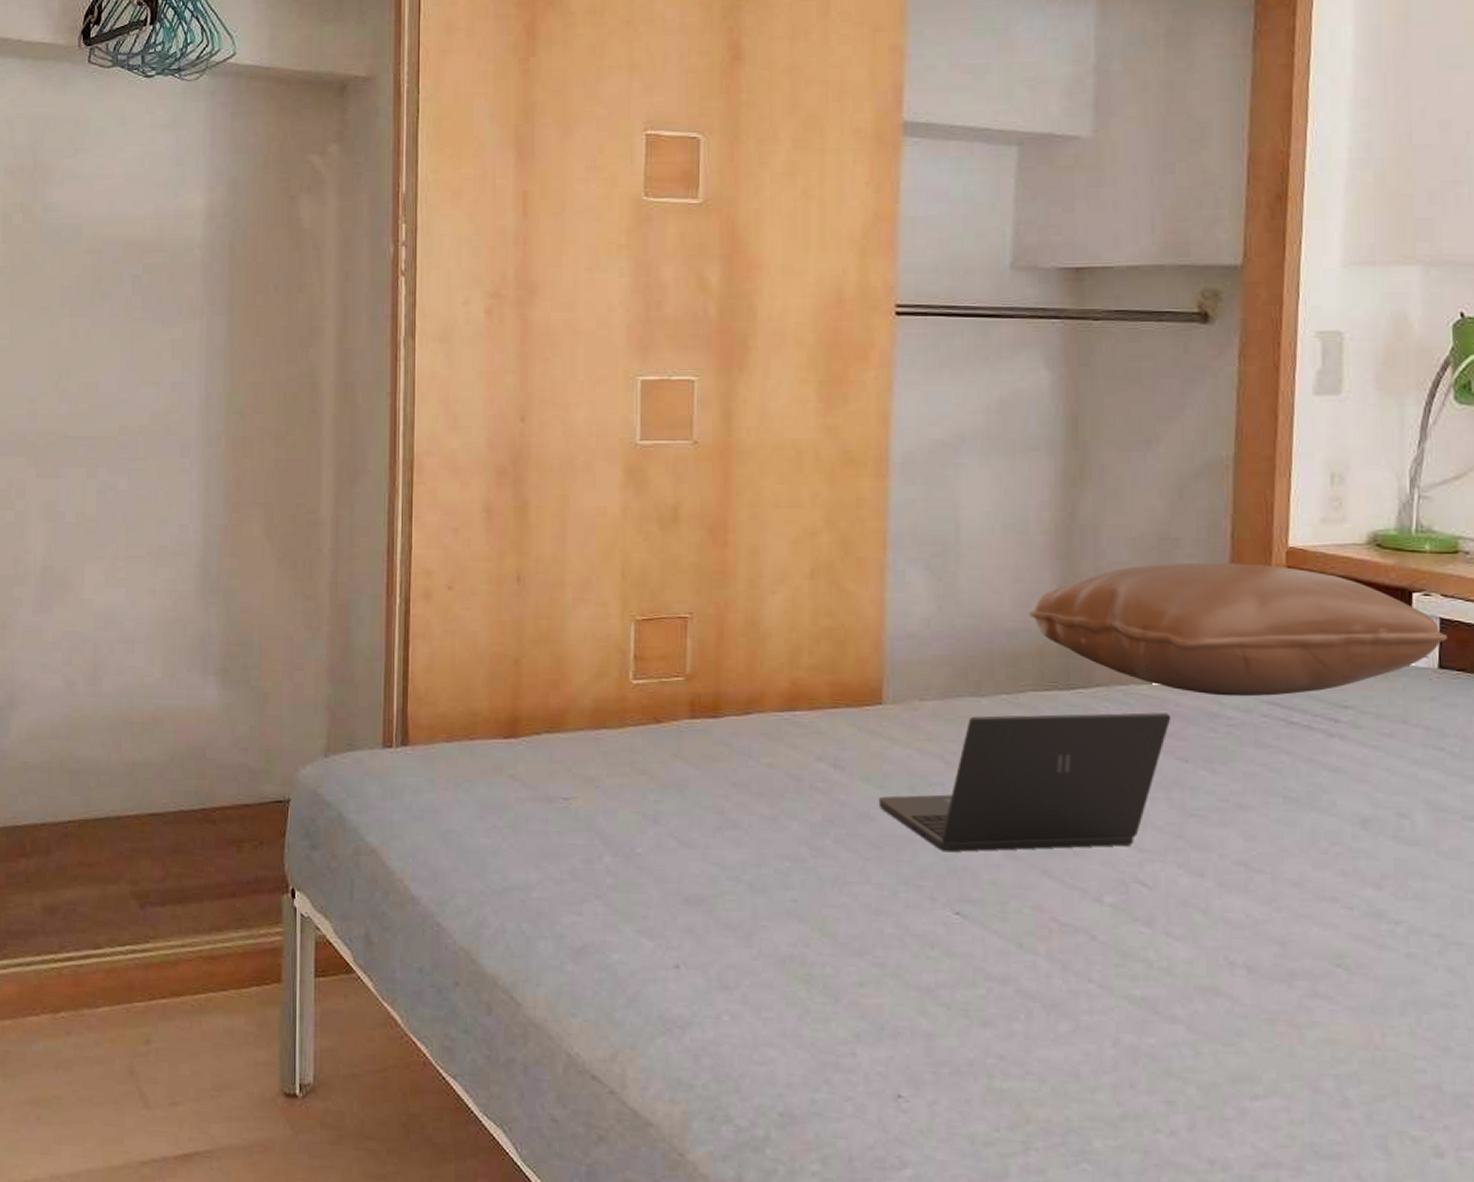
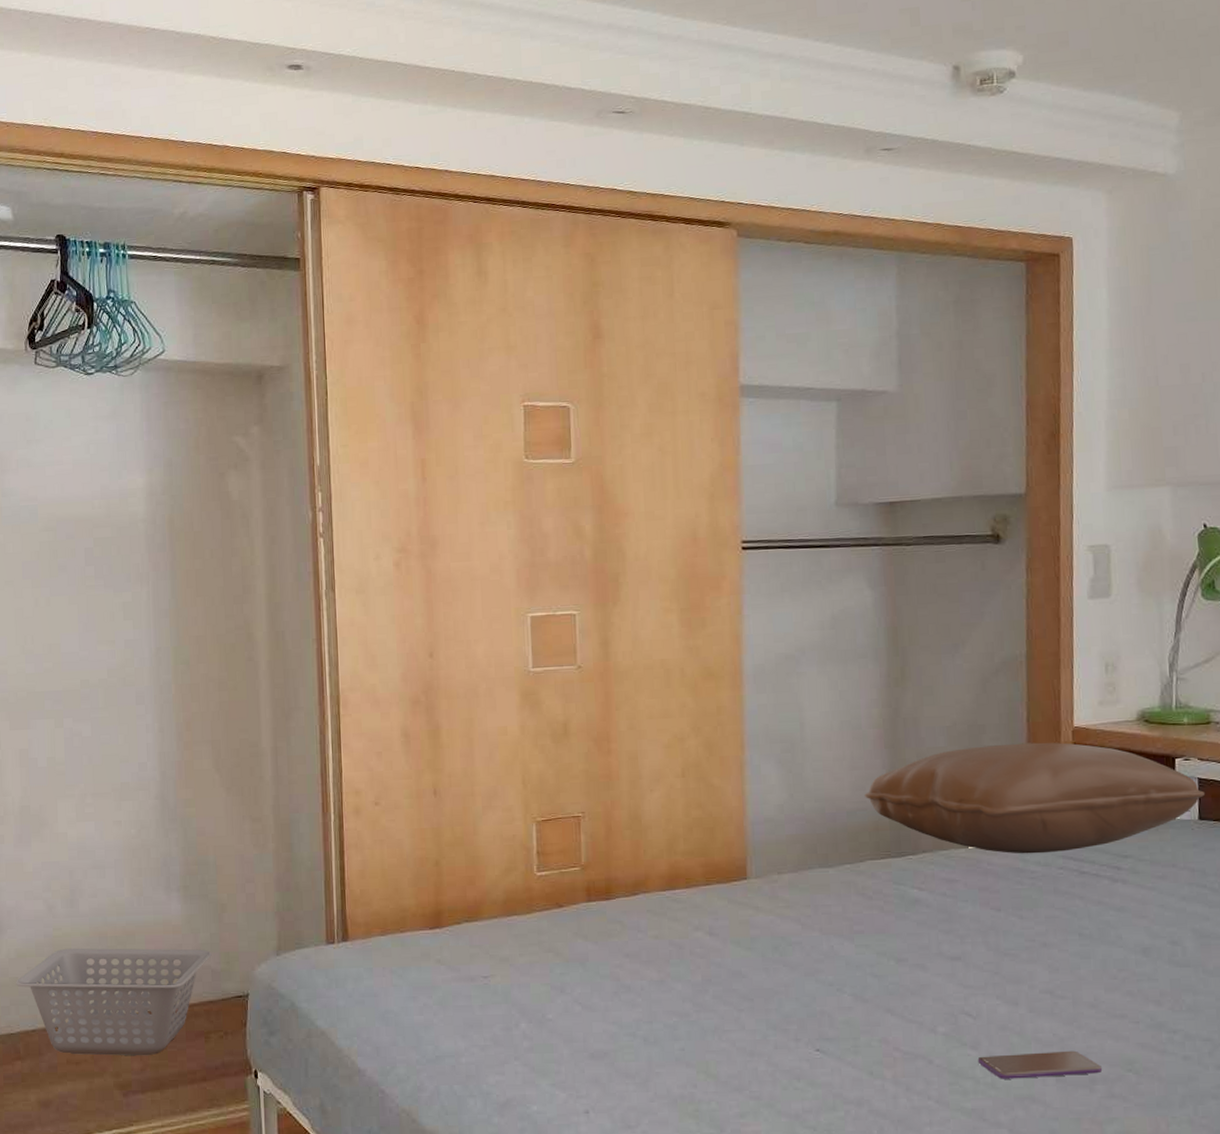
laundry basket: none [26,732,250,863] -> present [16,948,212,1056]
laptop: present [878,712,1171,852] -> none [748,871,985,999]
smartphone: none [1151,935,1305,967] -> present [977,1050,1103,1079]

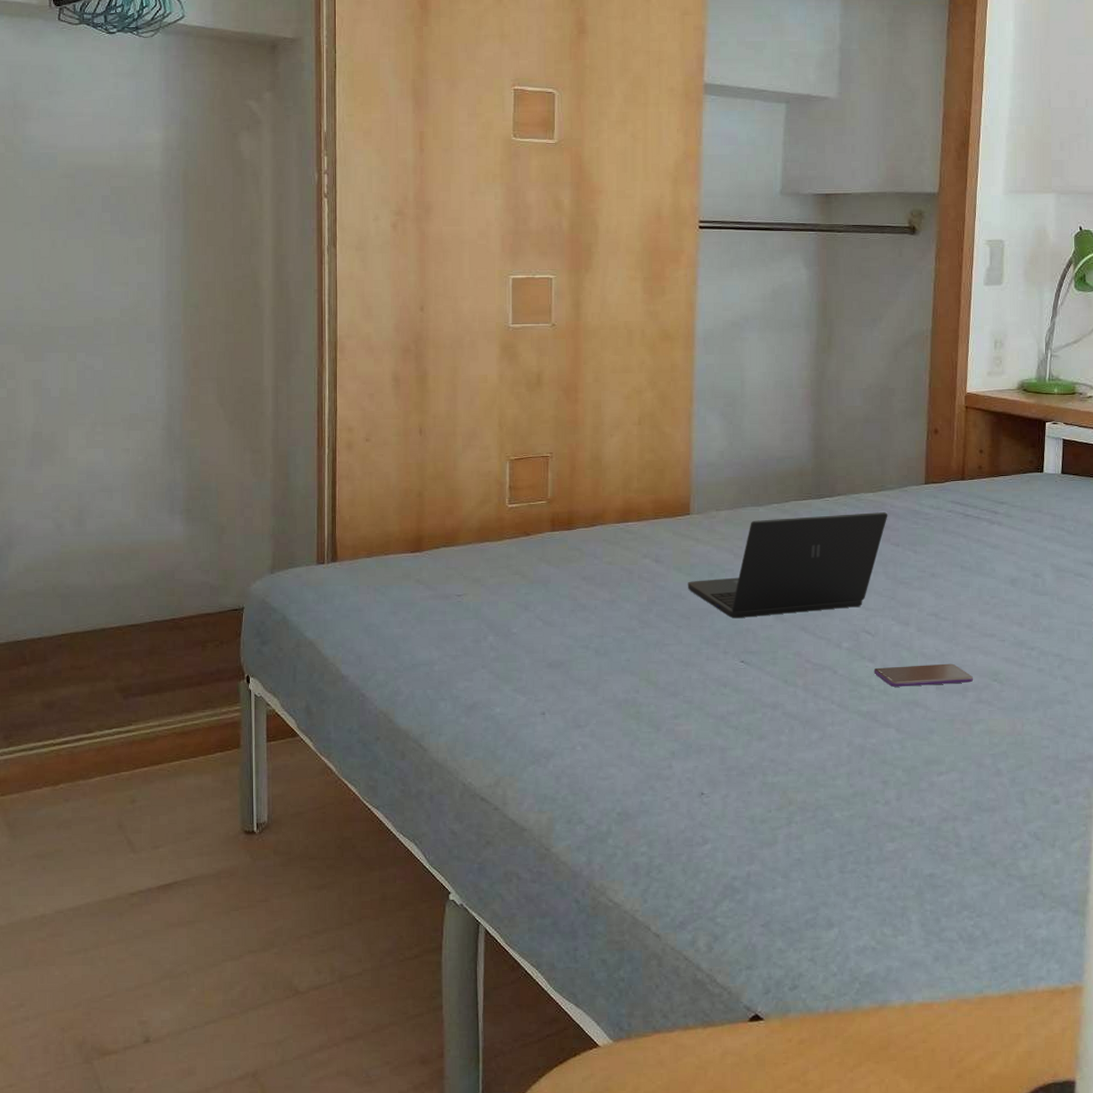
laundry basket: present [16,948,212,1056] -> none [24,563,211,662]
laptop: none [748,871,985,999] -> present [687,512,888,618]
pillow: present [864,742,1206,854] -> none [791,405,1068,499]

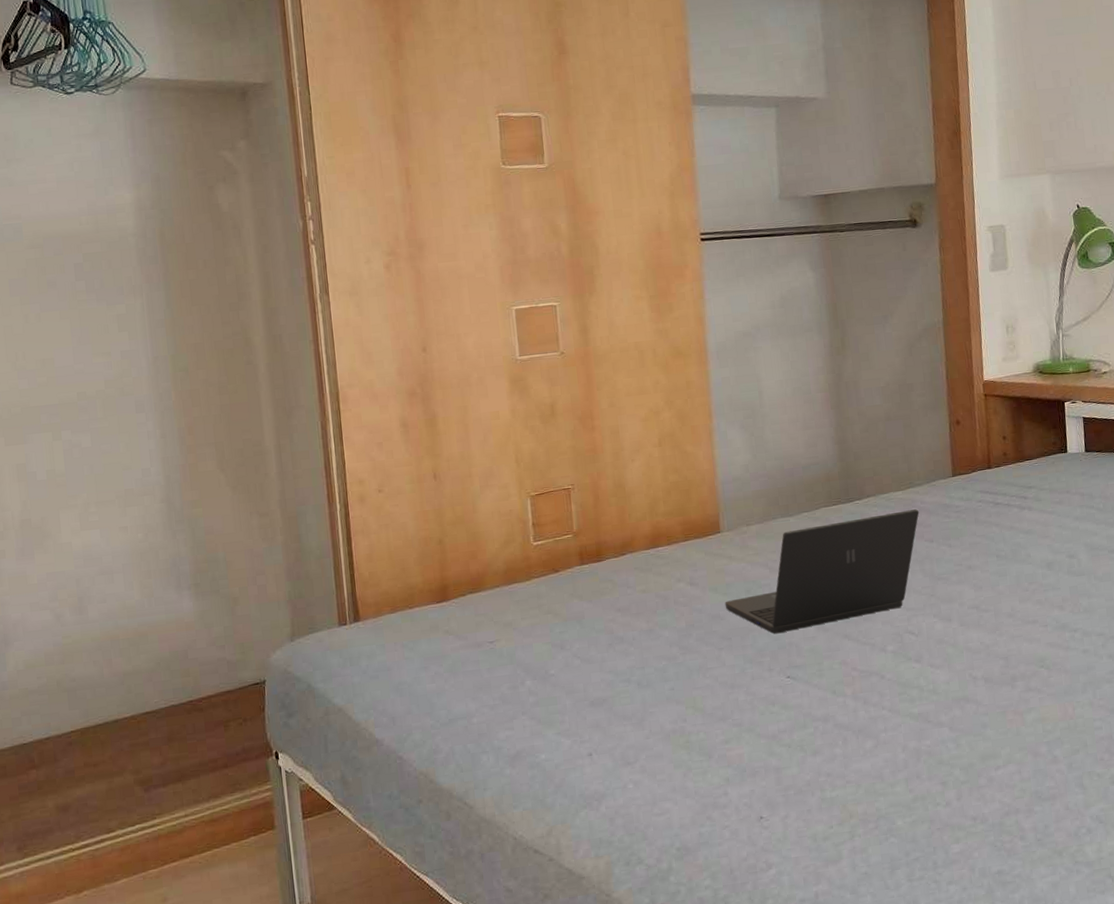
smartphone: present [873,663,974,687] -> none [921,654,1021,685]

